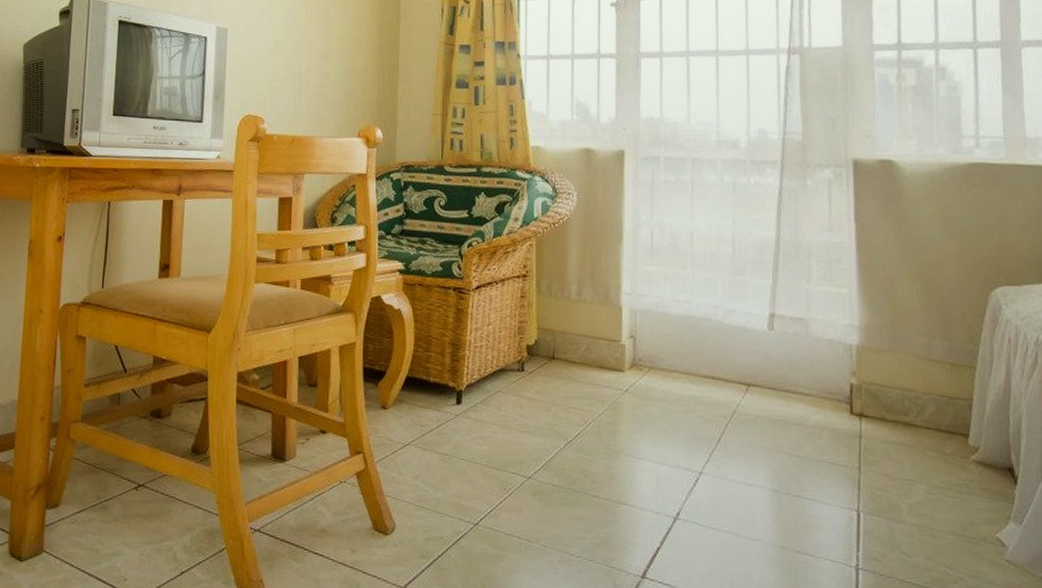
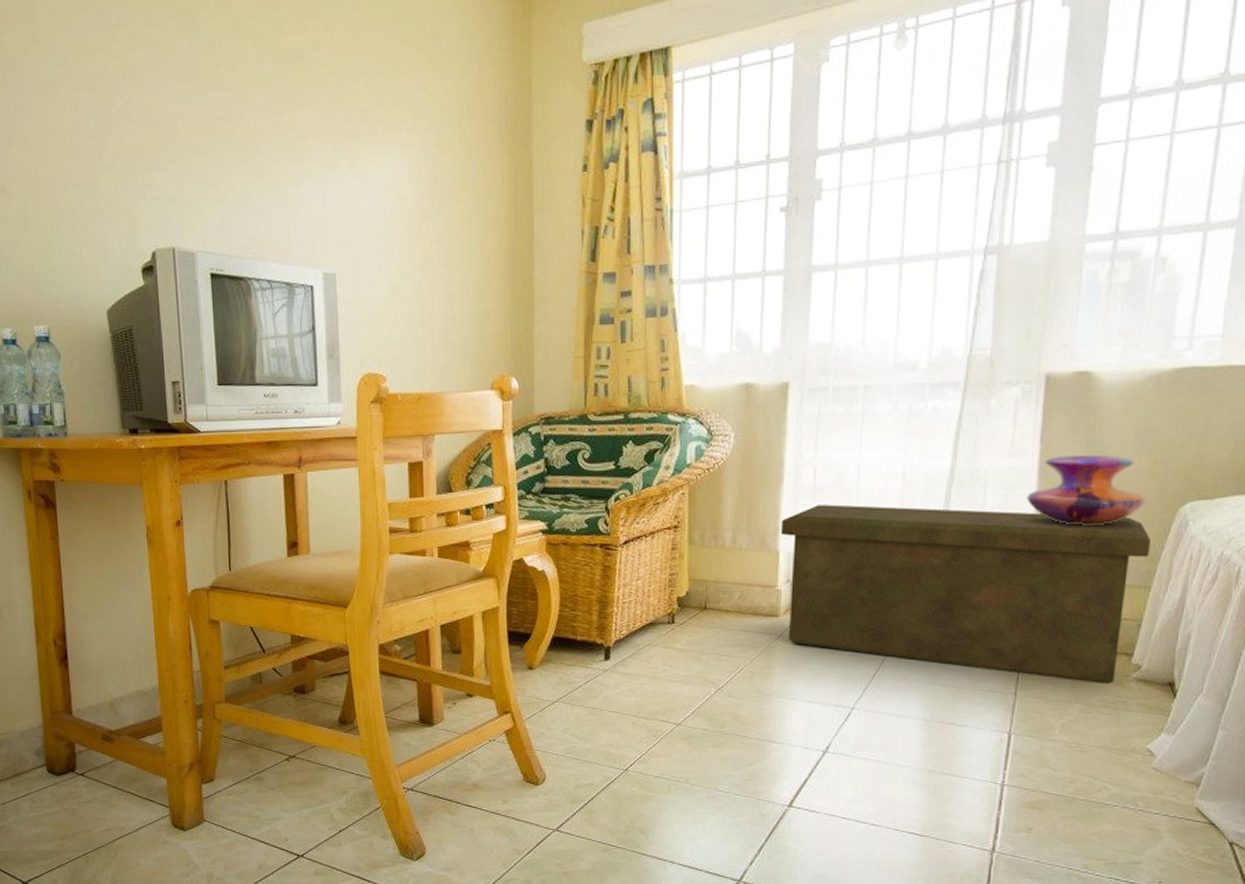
storage bench: none [622,264,970,465] -> present [780,504,1151,684]
decorative vase: none [849,234,958,303] -> present [1027,454,1145,525]

